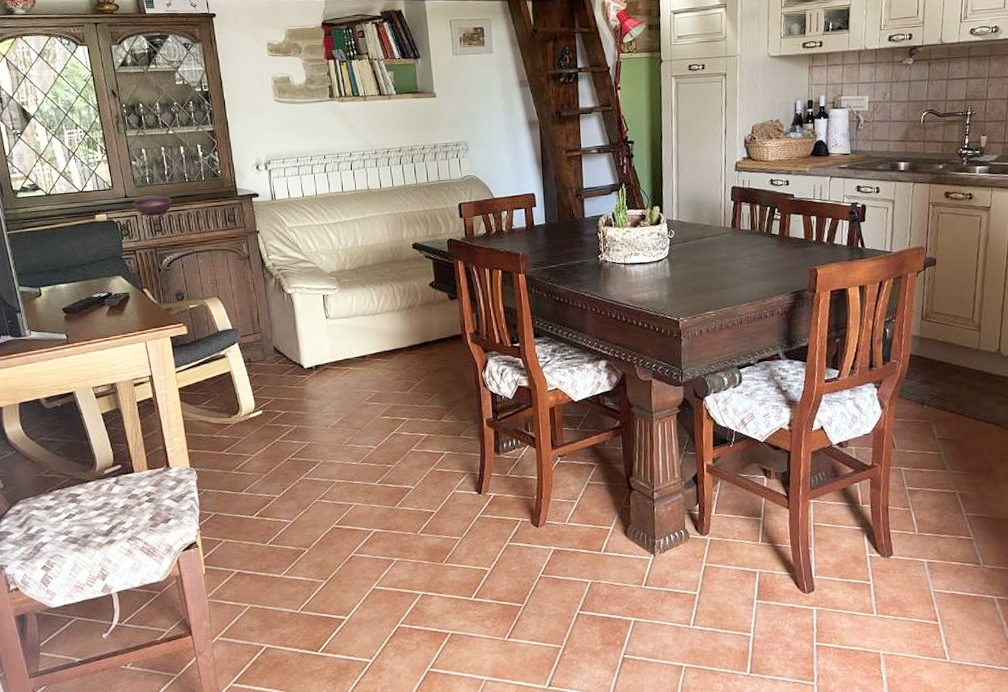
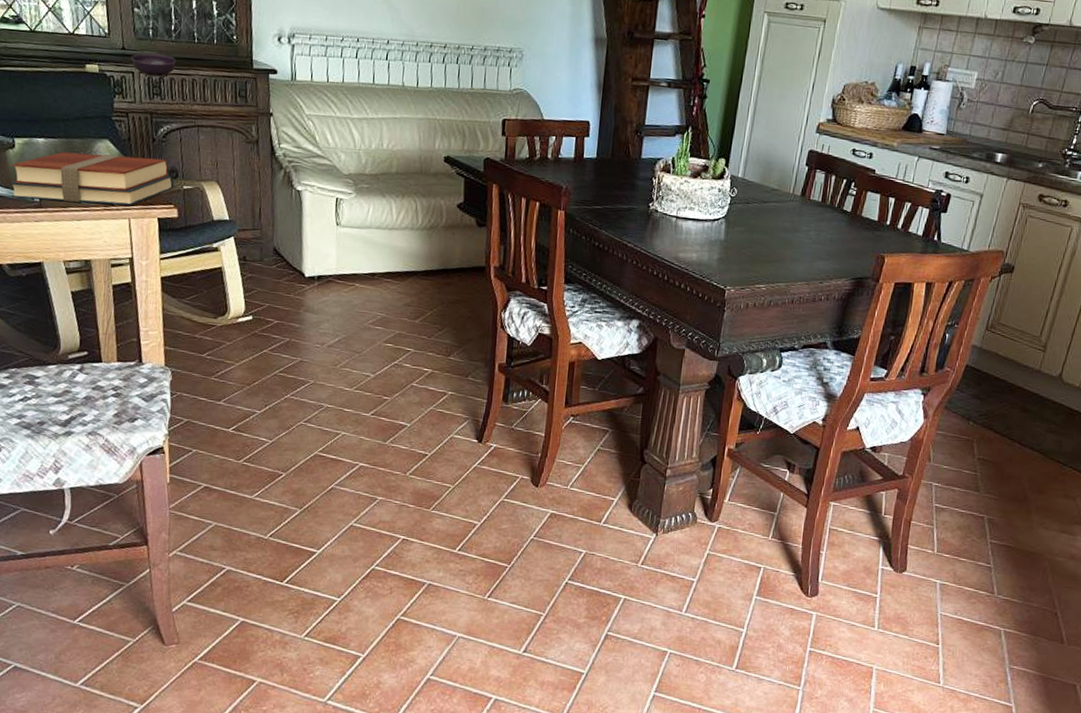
books: none [40,285,181,340] -> present [10,151,174,206]

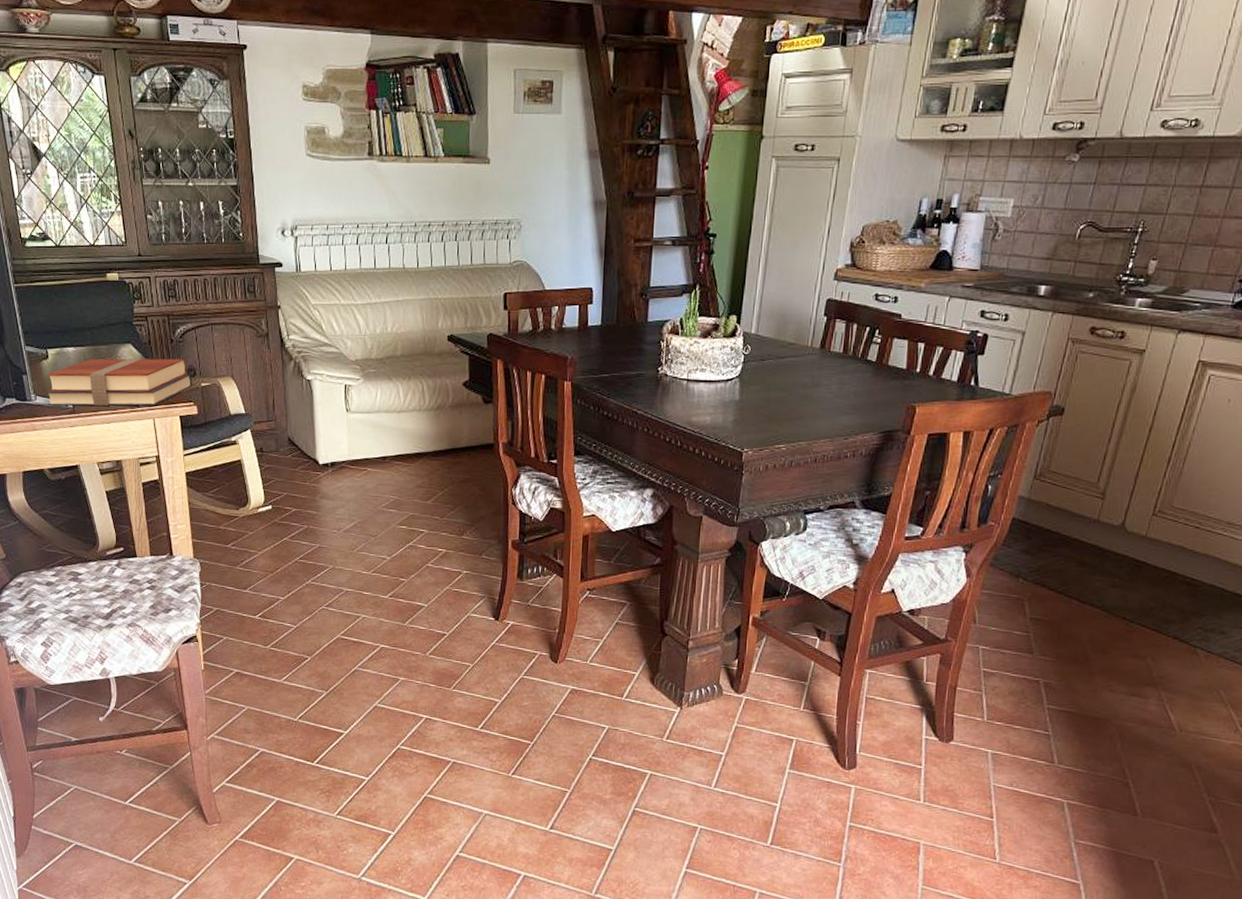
bowl: present [130,52,176,78] -> none [146,257,188,281]

